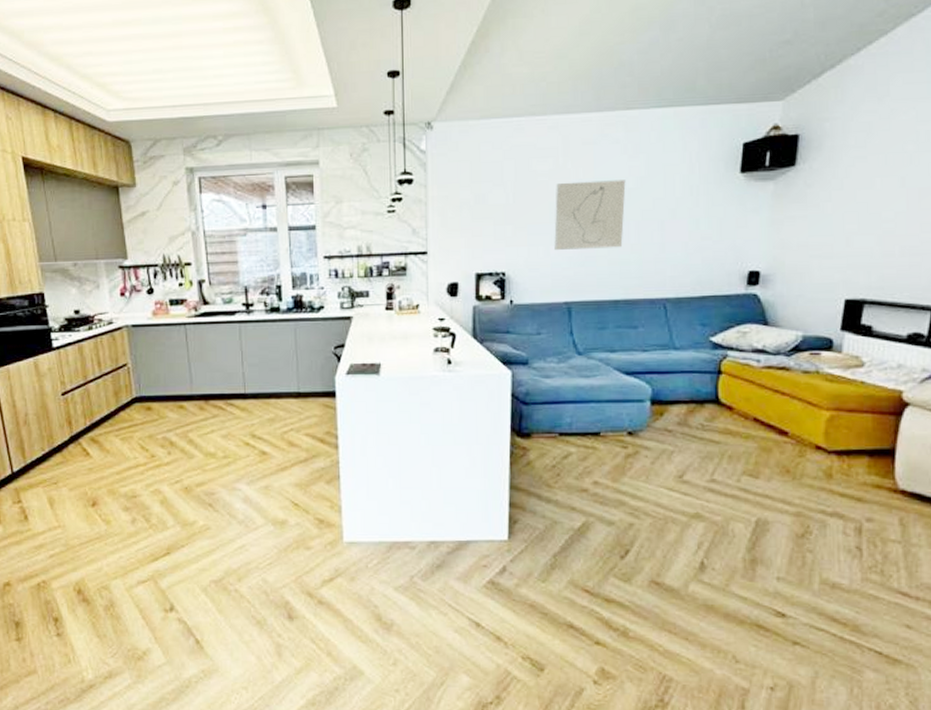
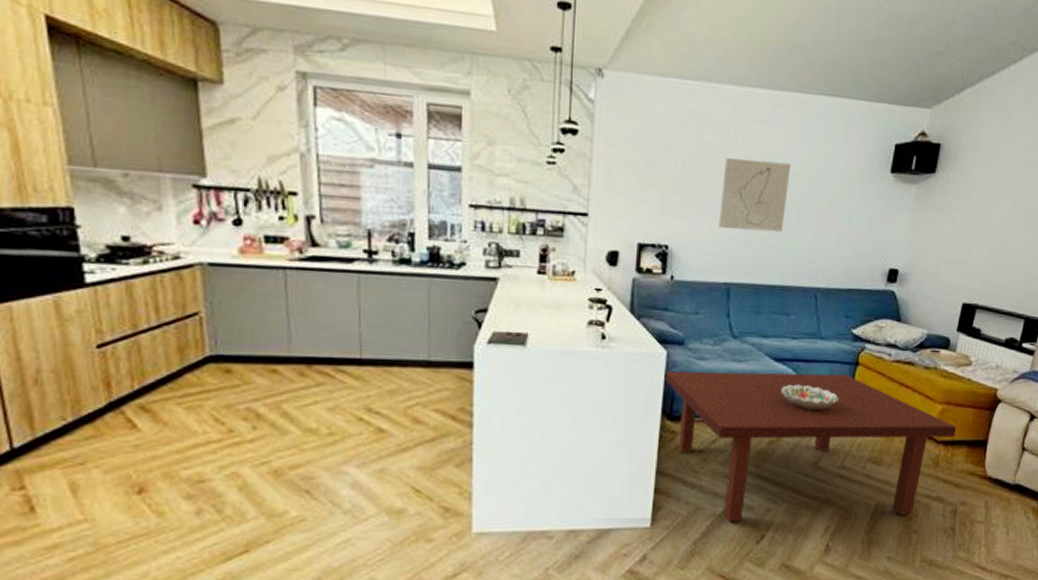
coffee table: none [511,385,852,536] -> present [664,371,957,522]
decorative bowl: none [635,396,701,422] -> present [781,384,839,410]

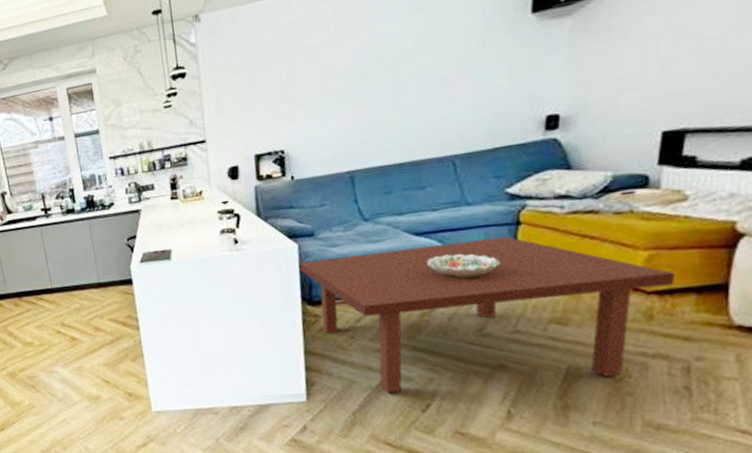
wall art: present [719,158,791,233] -> none [329,40,404,122]

